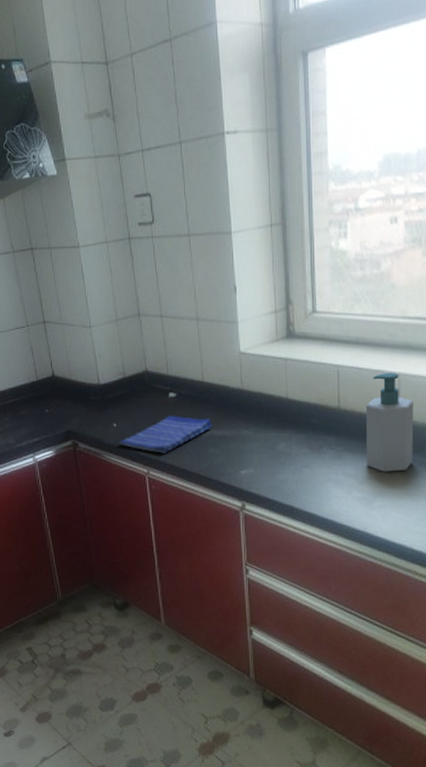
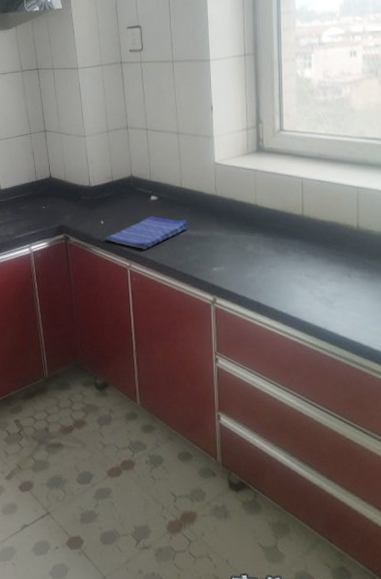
soap bottle: present [365,372,414,472] -> none [327,185,371,275]

